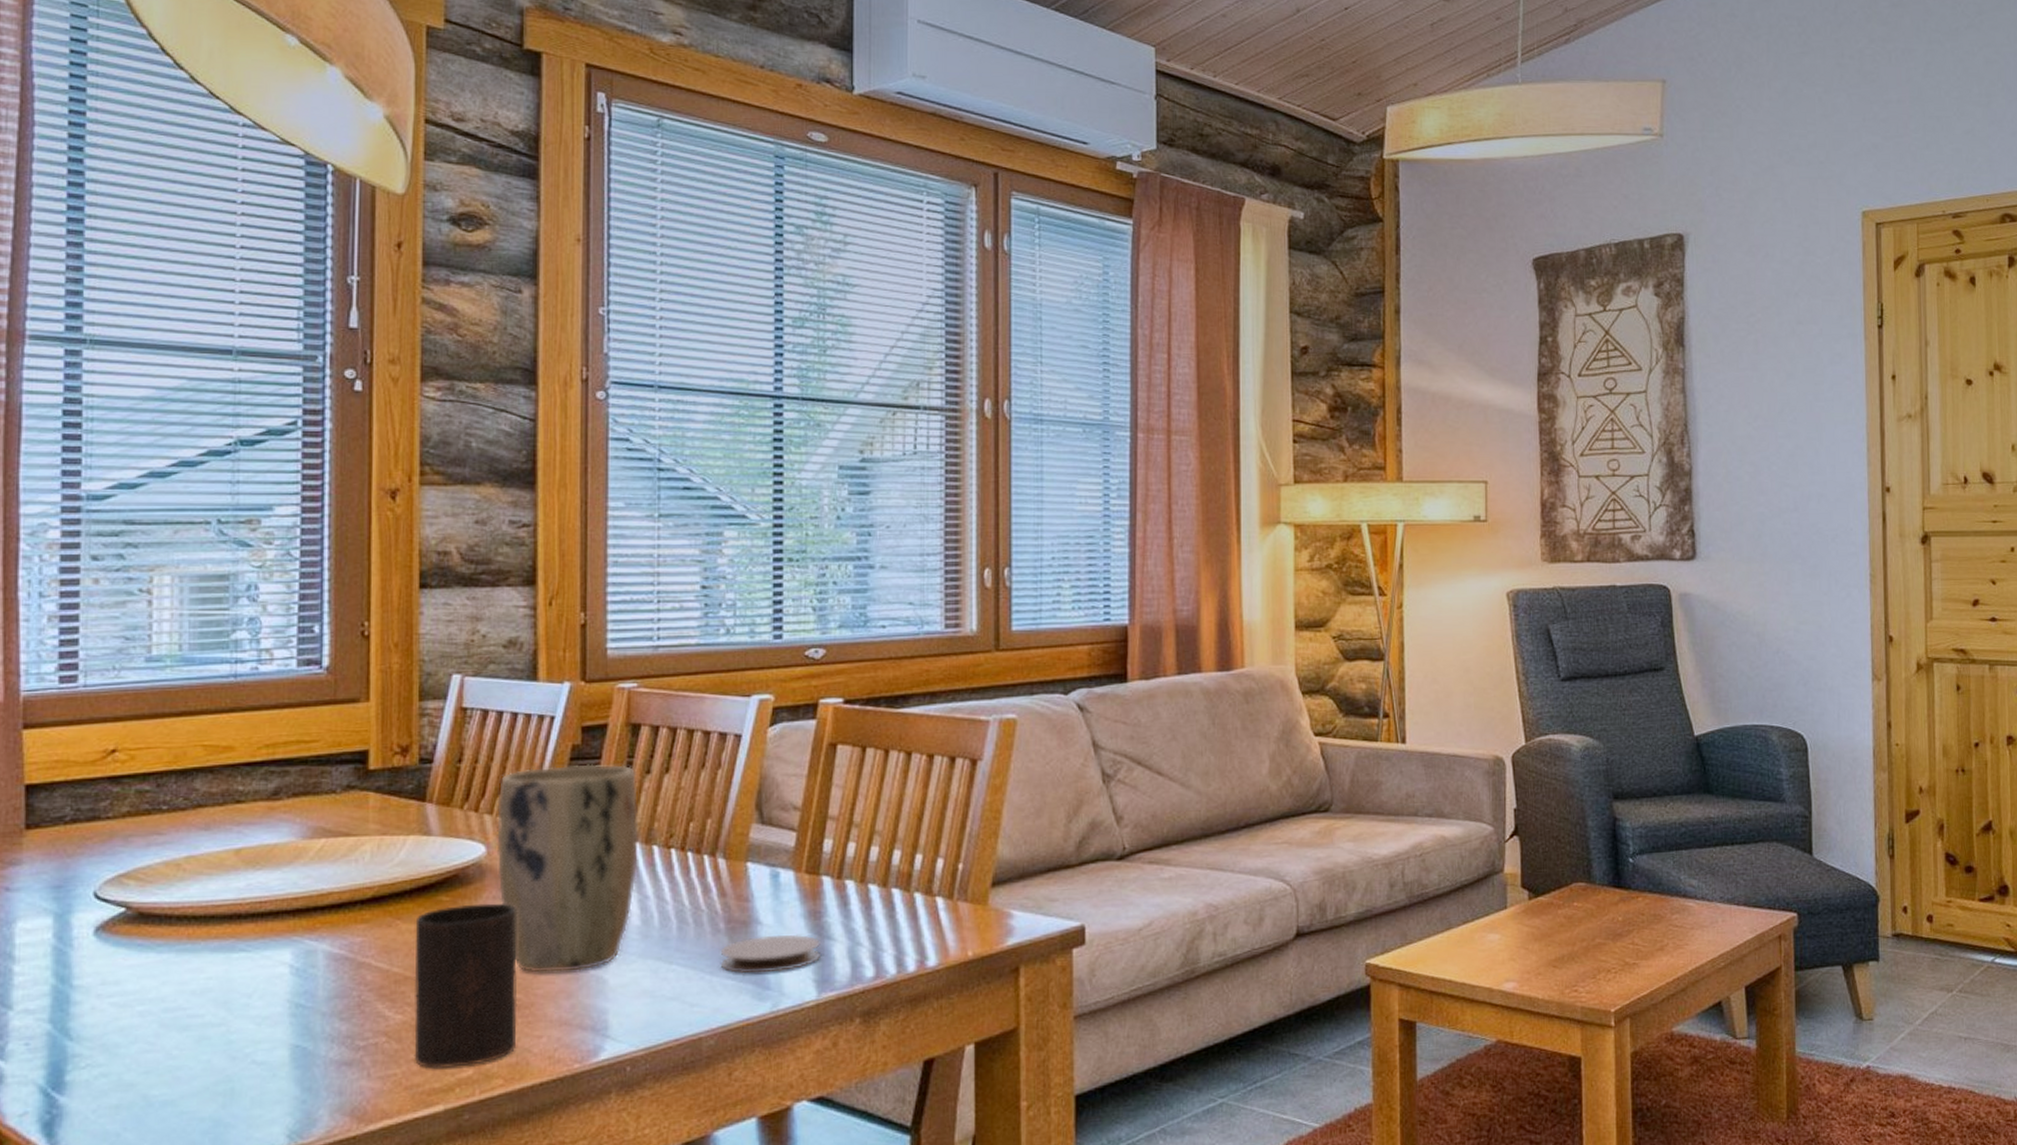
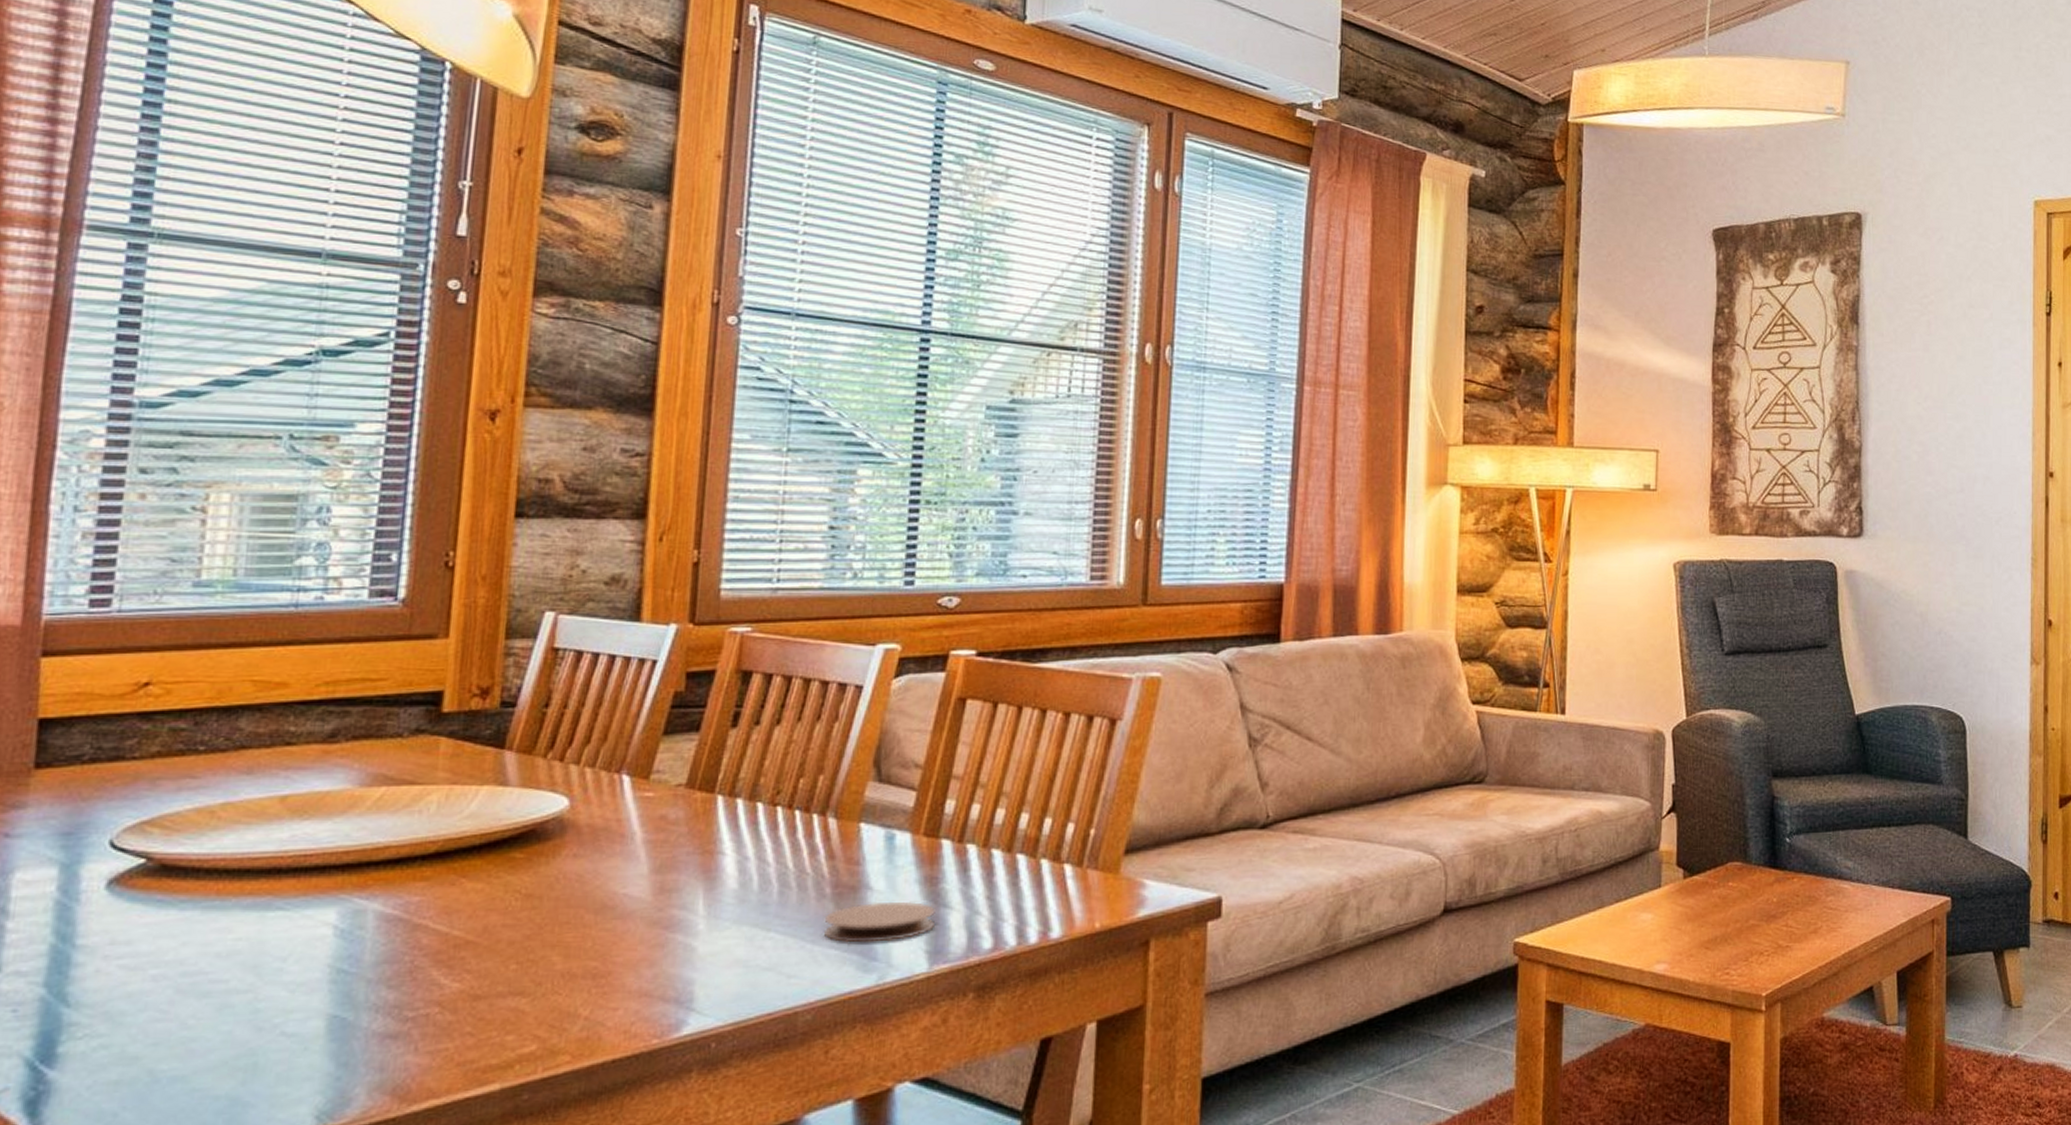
cup: present [414,901,518,1069] -> none [470,860,599,1043]
plant pot: present [496,764,639,974] -> none [580,713,745,940]

